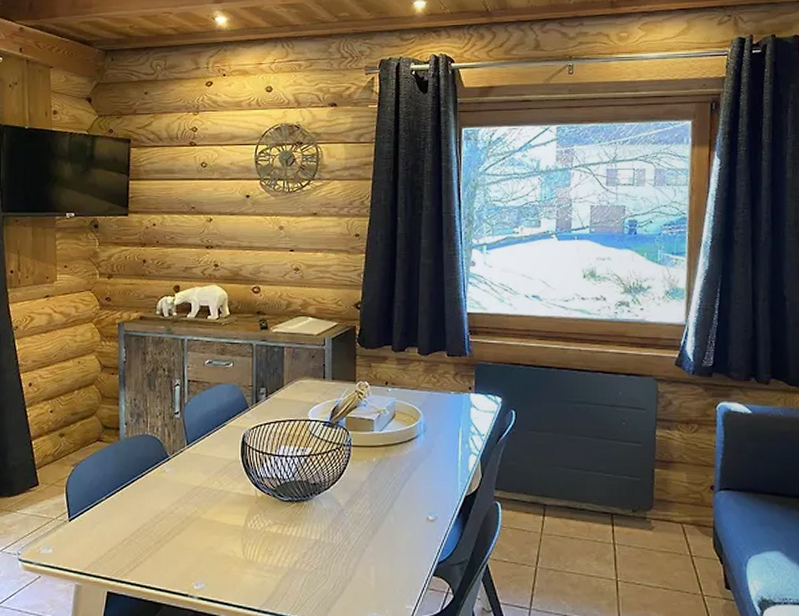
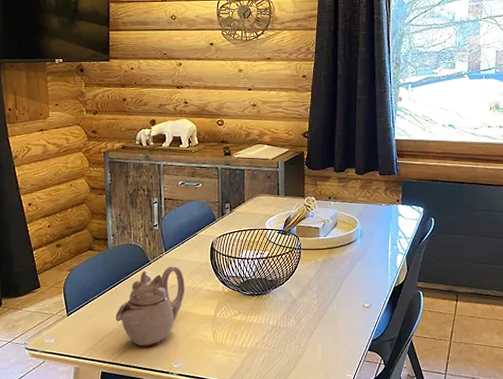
teapot: none [126,463,210,562] -> present [115,266,185,346]

